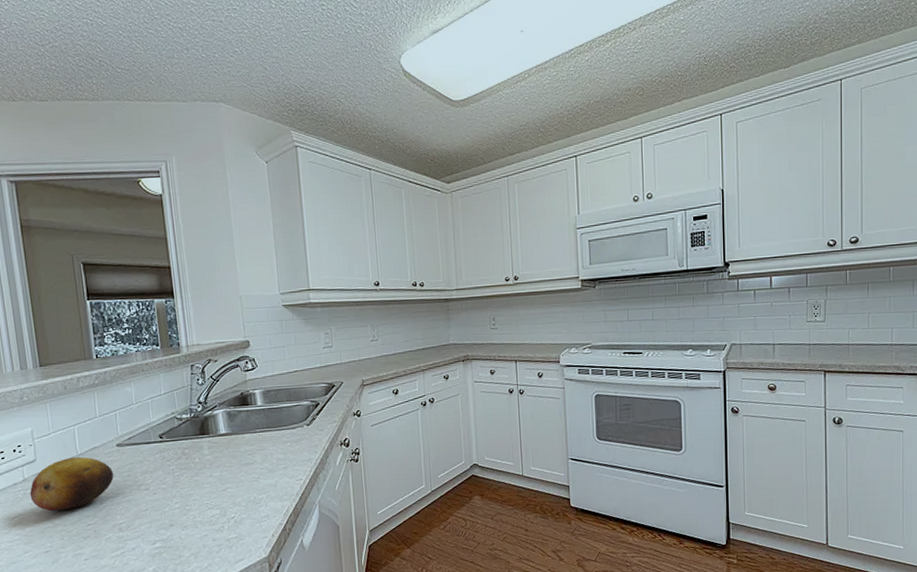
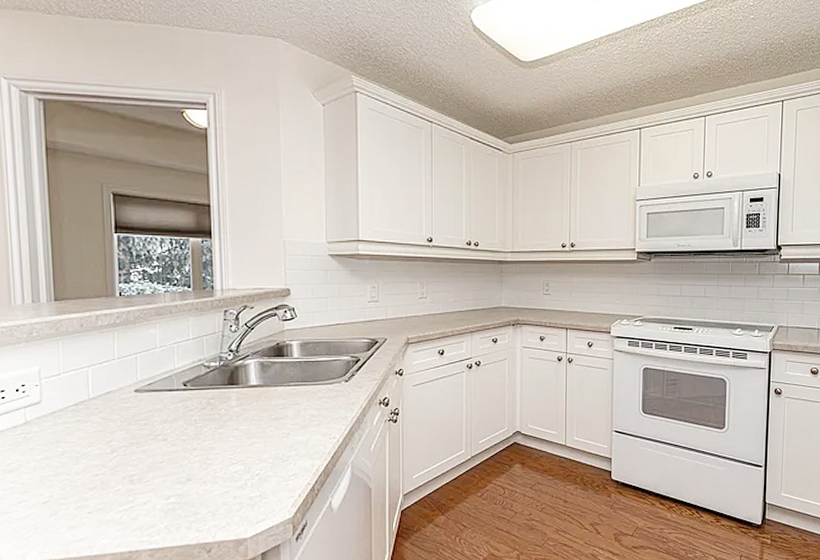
fruit: present [29,457,114,511] -> none [31,401,128,459]

